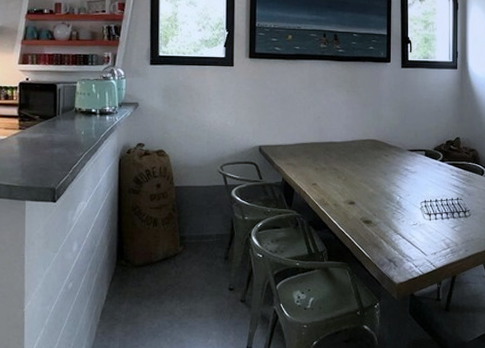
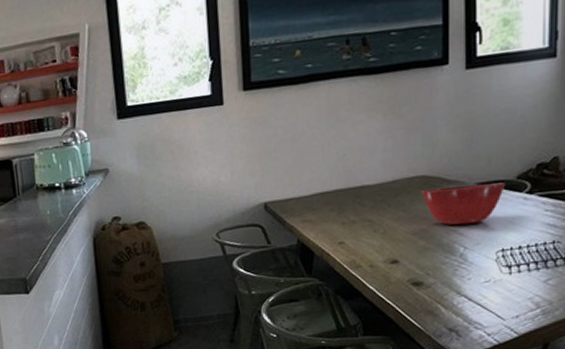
mixing bowl: none [371,150,427,180] -> present [420,182,506,225]

